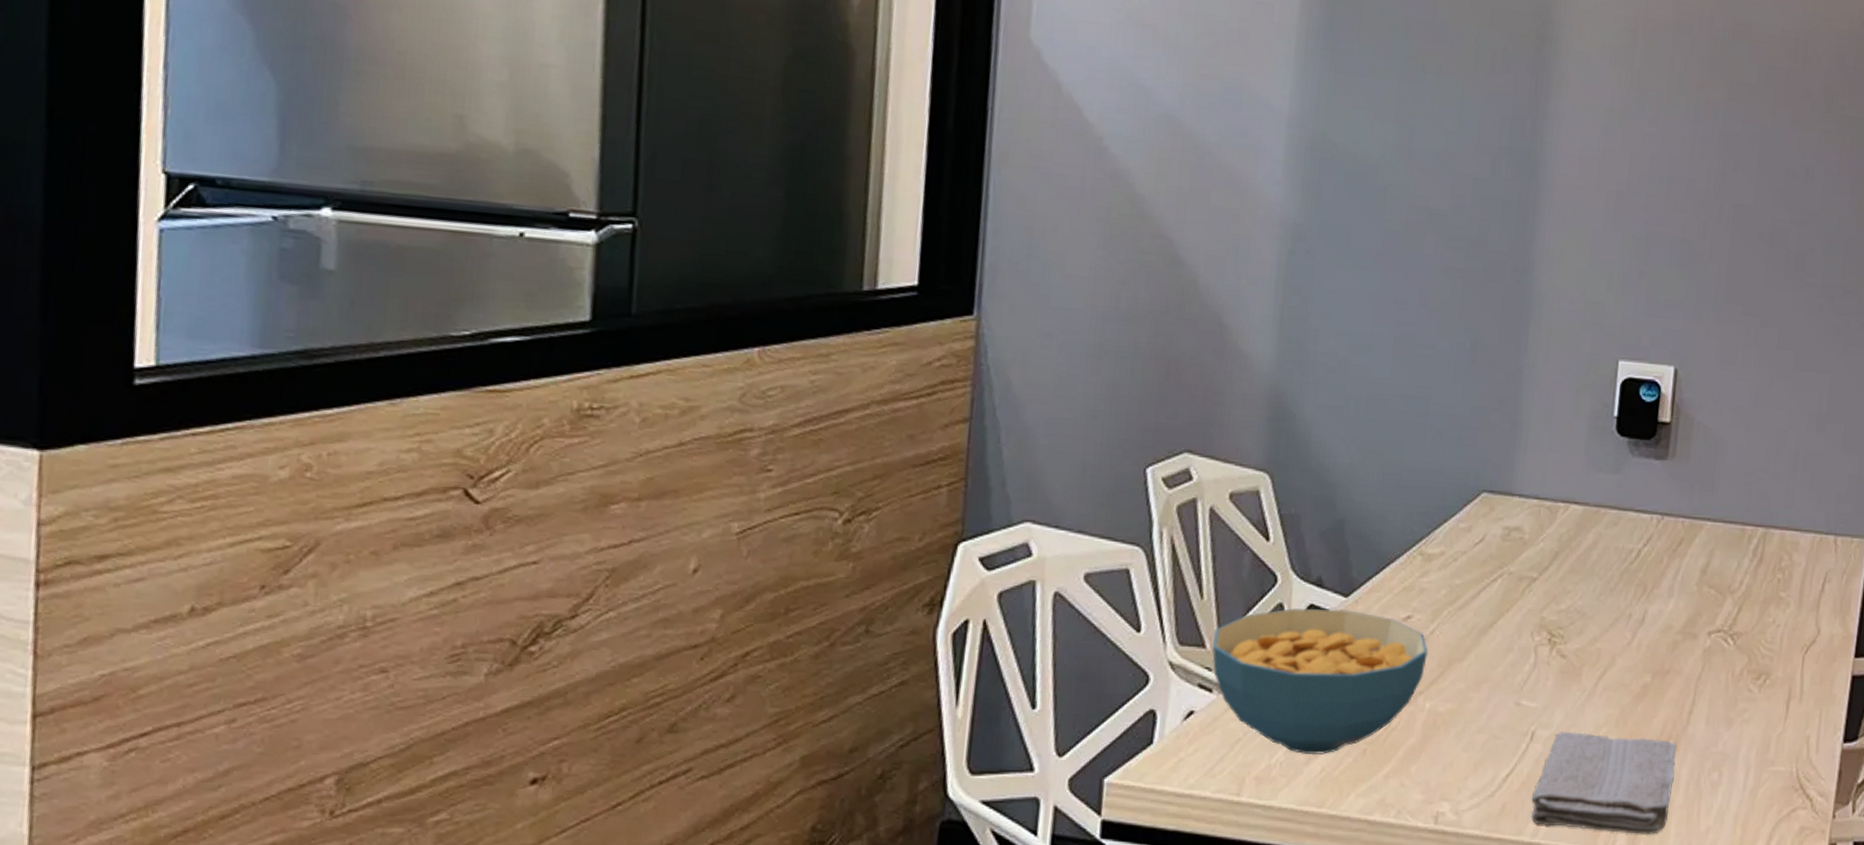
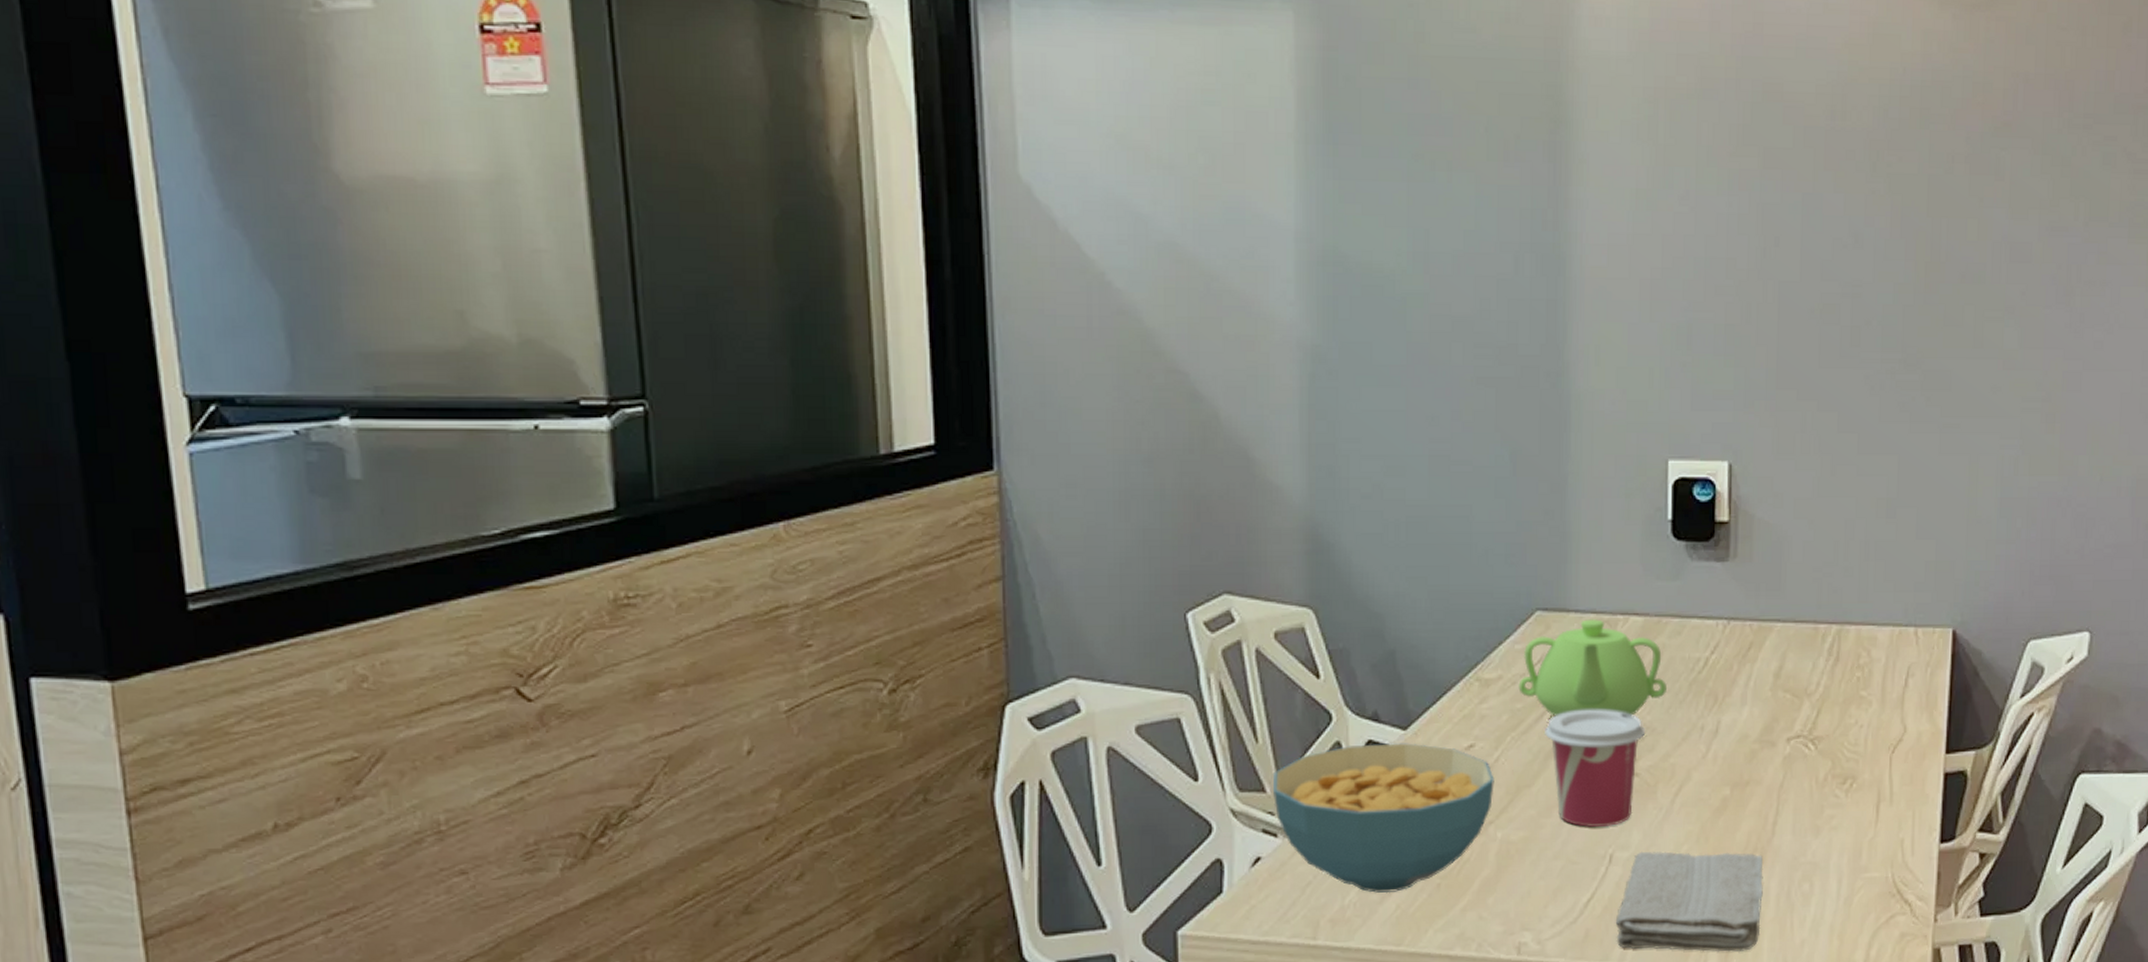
teapot: none [1459,504,1600,600] -> present [1518,619,1667,716]
cup: none [1480,589,1576,704] -> present [1545,709,1646,827]

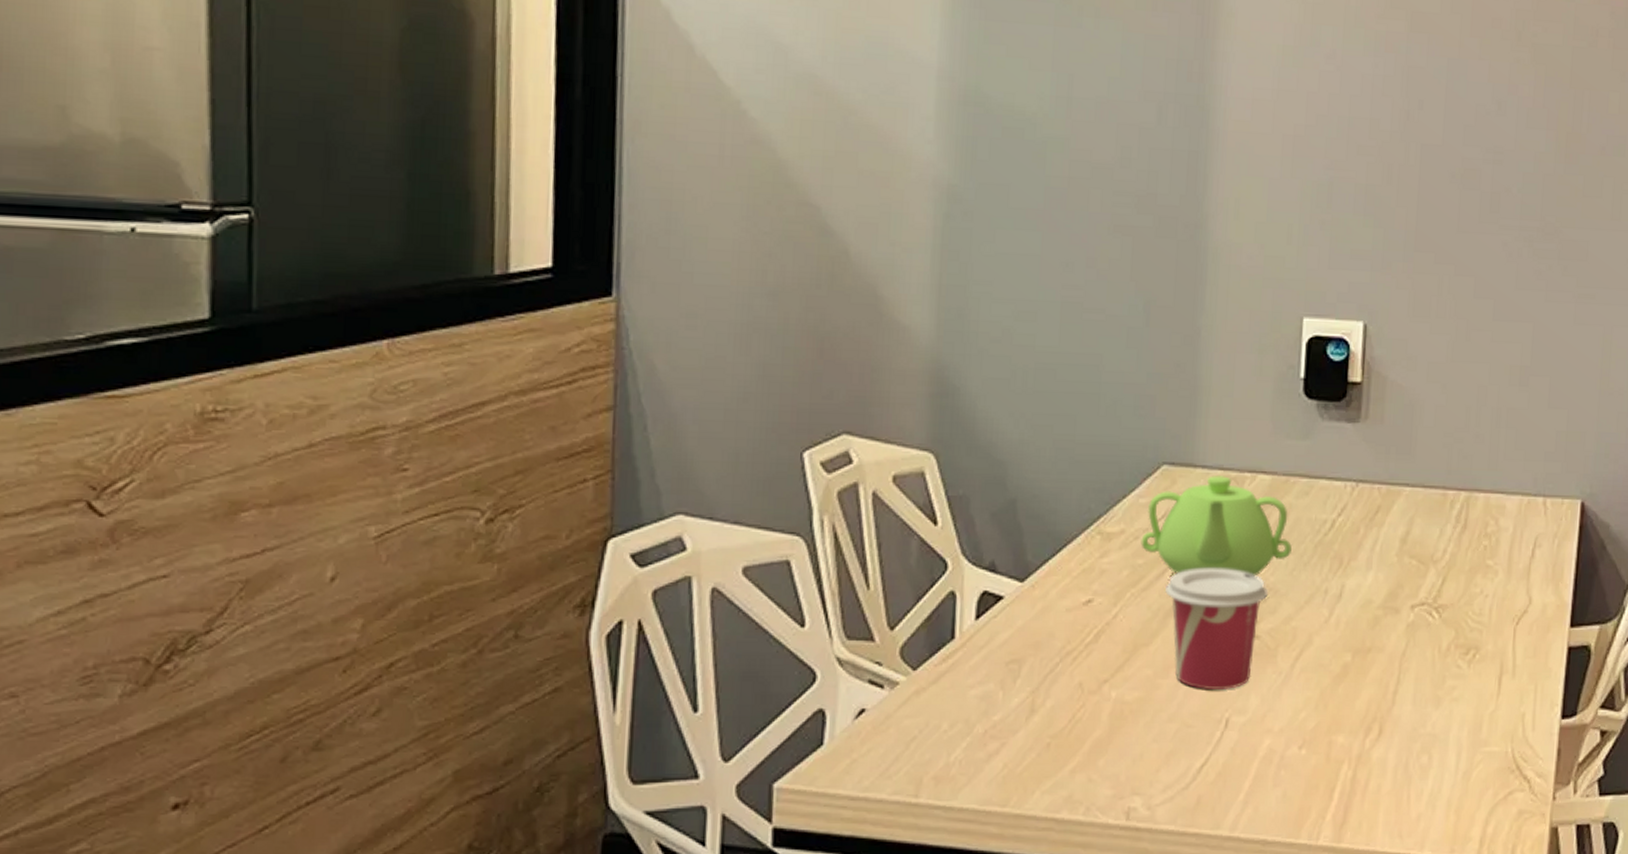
cereal bowl: present [1272,743,1494,894] -> none [881,595,1112,752]
washcloth: present [1616,851,1763,953] -> none [1228,716,1382,825]

